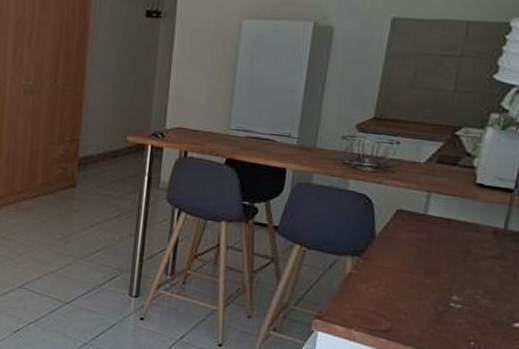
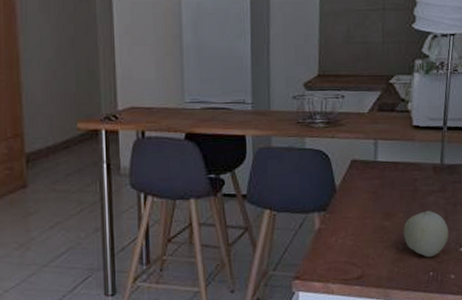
fruit: none [445,276,502,326] -> present [403,211,449,257]

